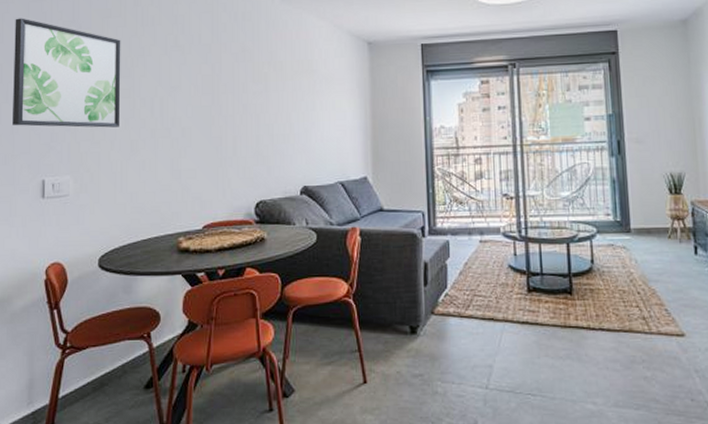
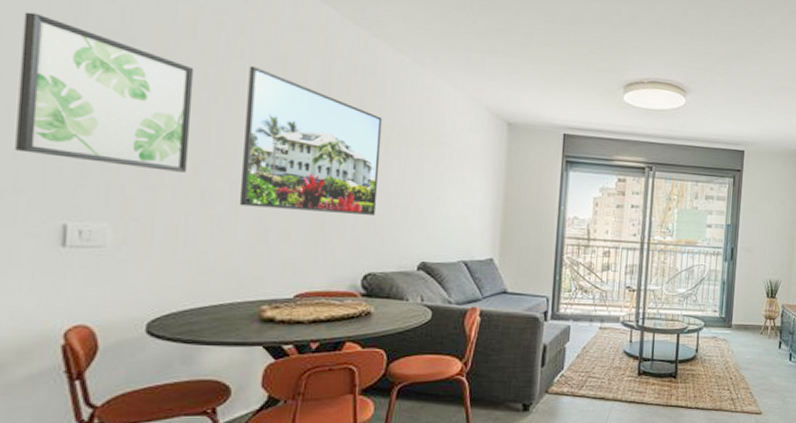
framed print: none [157,29,262,150] -> present [239,65,383,215]

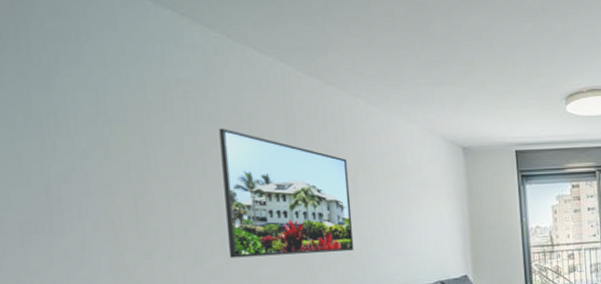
wall art: present [15,11,194,173] -> none [9,107,177,237]

